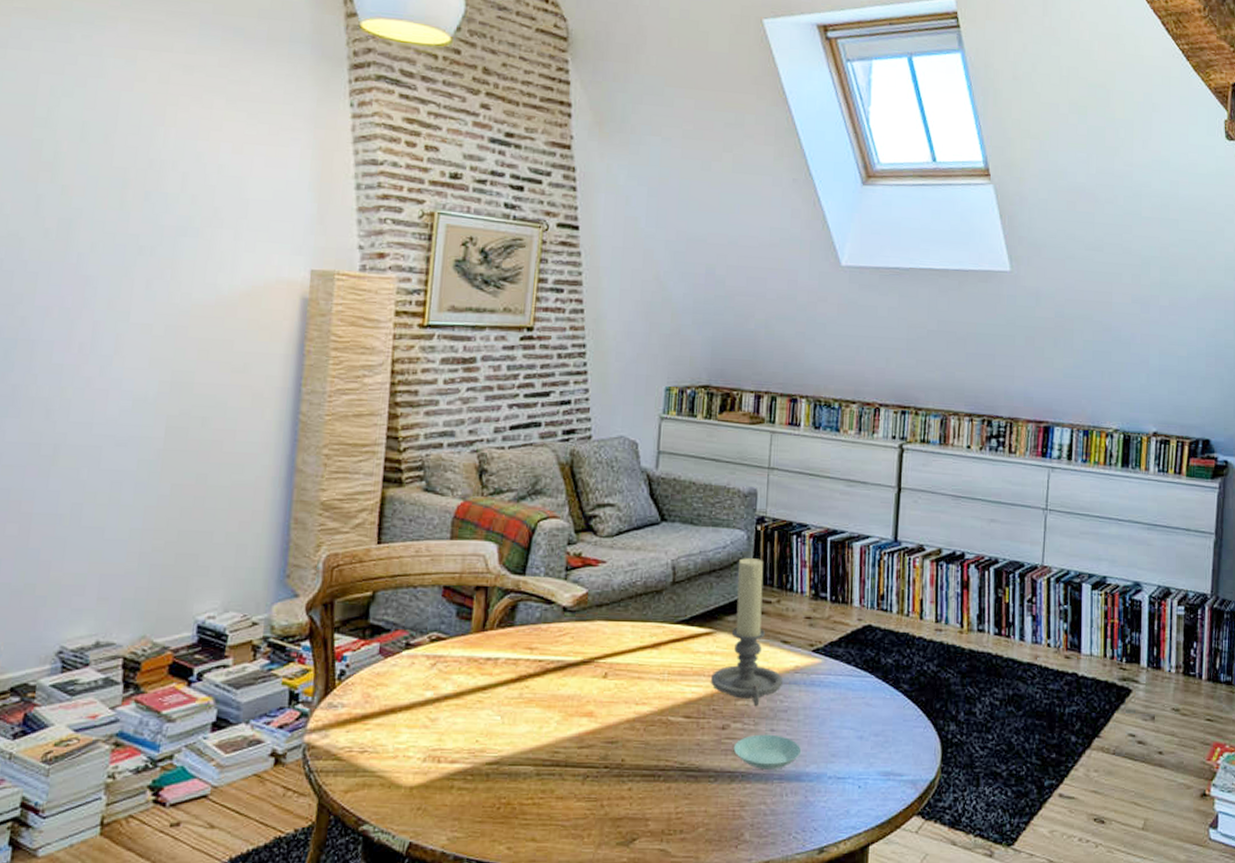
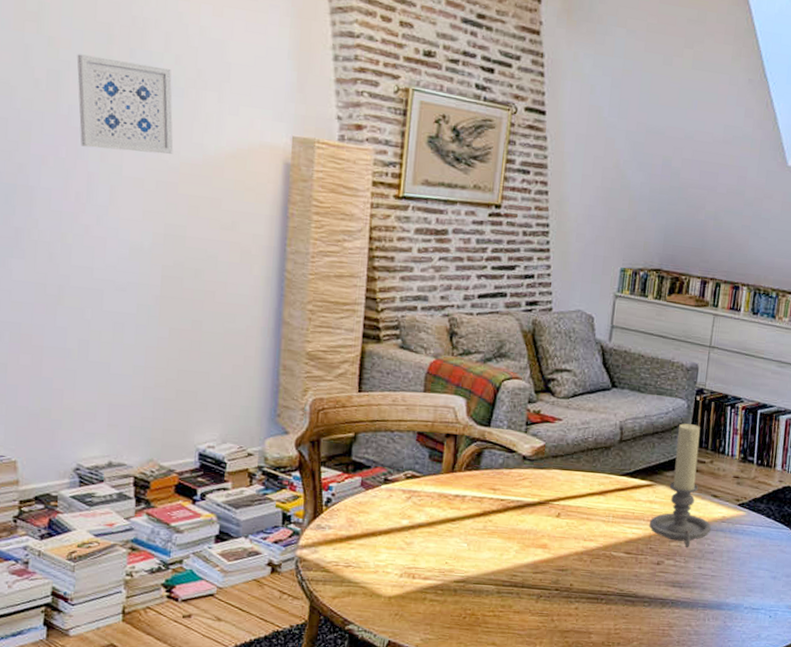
wall art: none [87,200,187,297] -> present [76,54,174,155]
saucer: present [733,734,802,769] -> none [666,570,724,599]

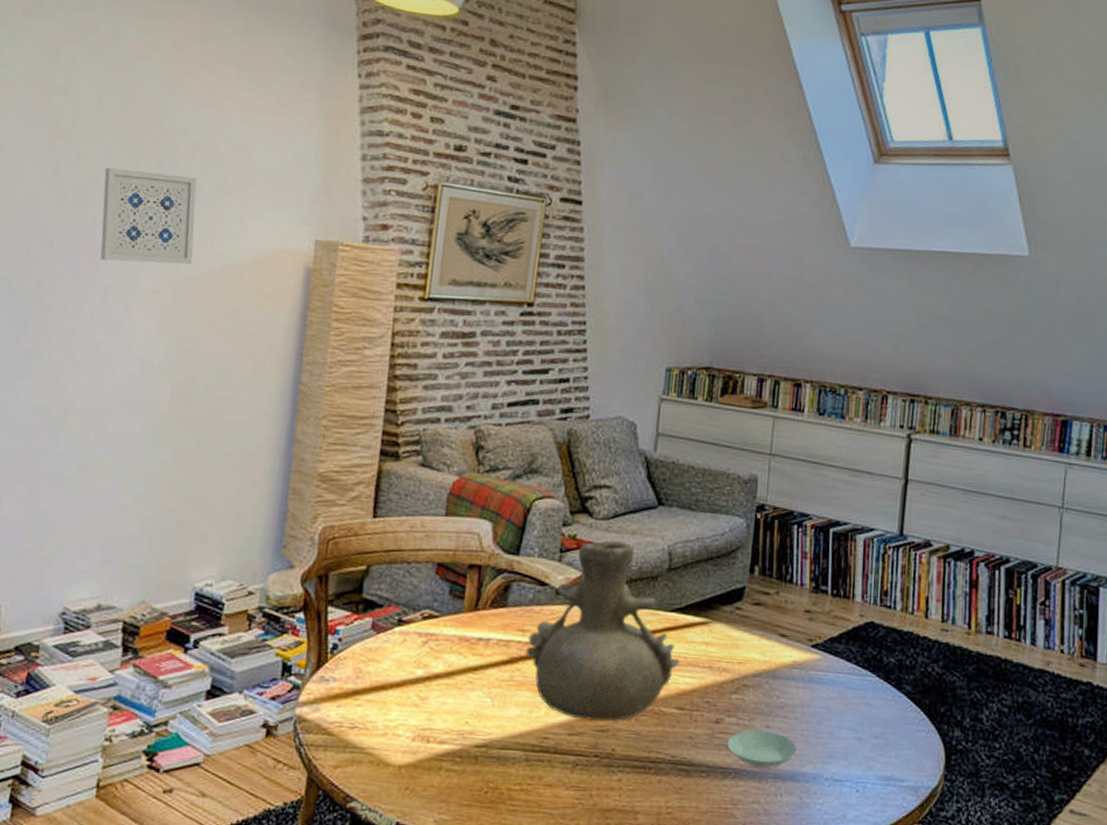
vase: none [496,416,628,563] -> present [525,540,680,722]
candle holder: present [649,423,711,548] -> none [705,546,780,702]
saucer: none [666,570,724,599] -> present [727,730,798,768]

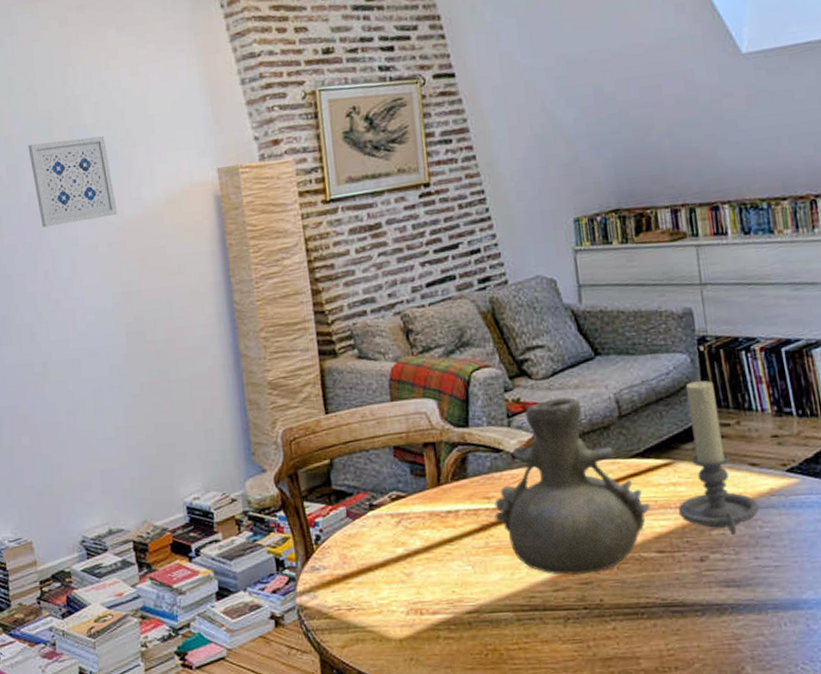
candle holder: none [705,546,780,702] -> present [678,380,759,536]
saucer: present [727,730,798,768] -> none [716,562,794,600]

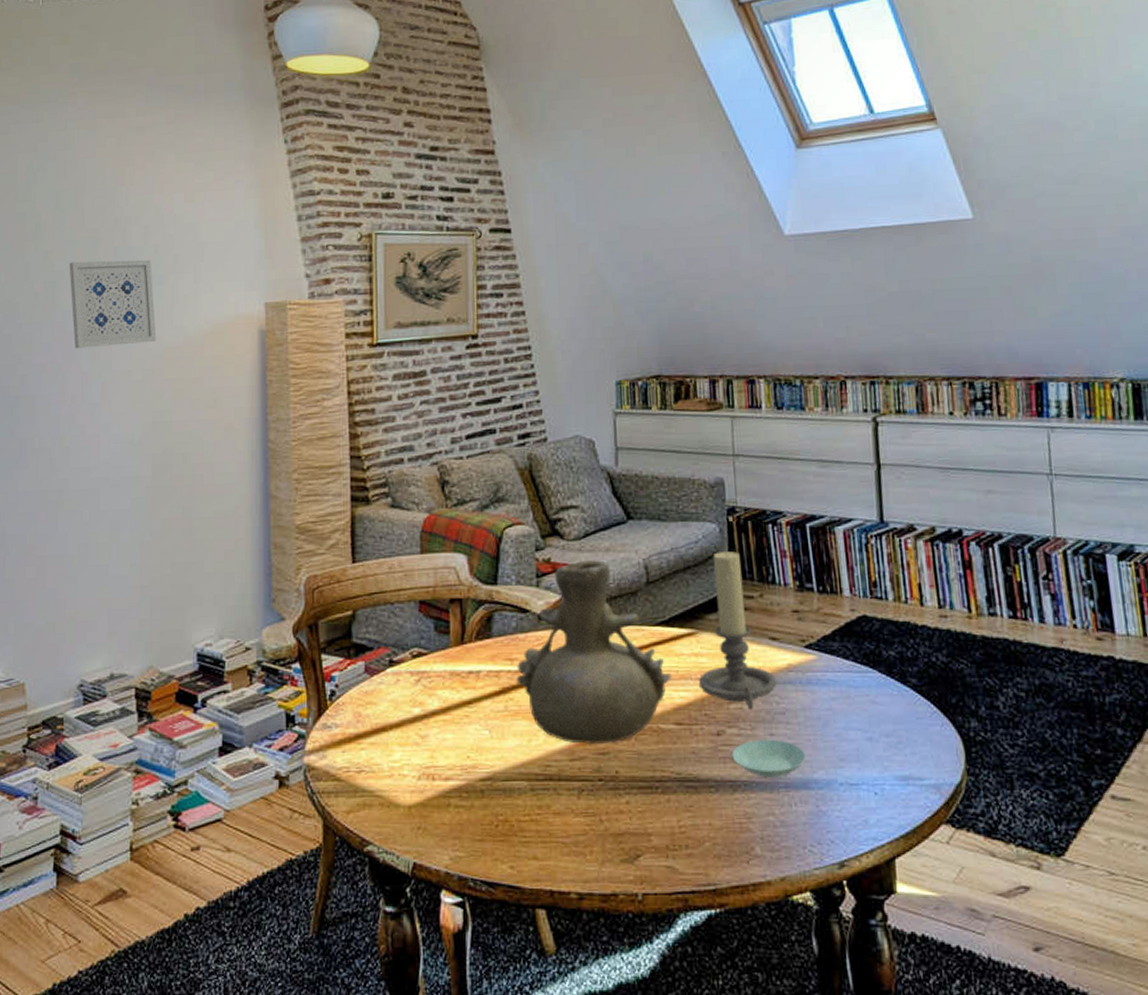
saucer: none [716,562,794,600] -> present [731,739,807,777]

